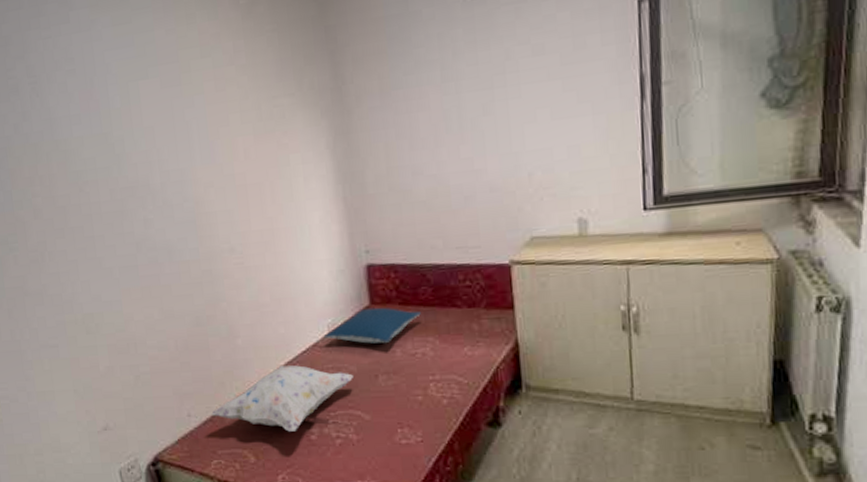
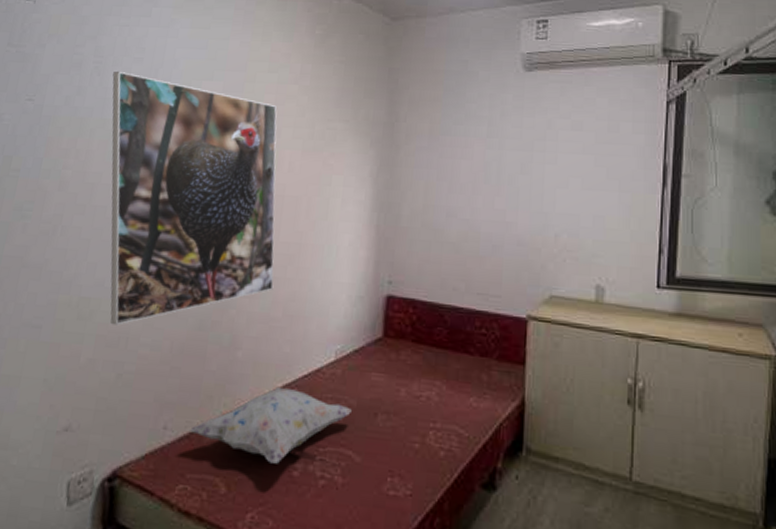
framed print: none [50,87,257,334] -> present [110,71,277,326]
pillow: present [323,307,421,344] -> none [329,339,432,380]

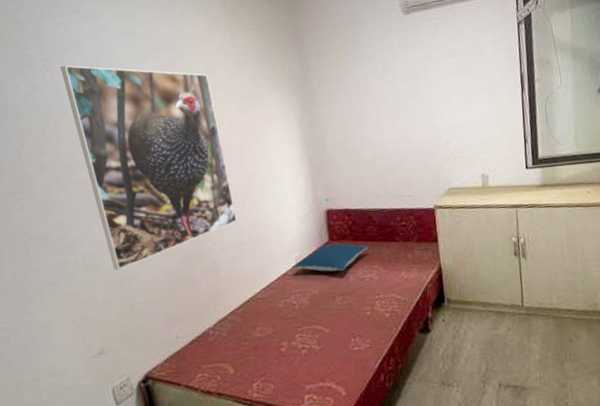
decorative pillow: present [190,386,352,464] -> none [197,291,316,346]
pillow: none [329,339,432,380] -> present [292,242,368,272]

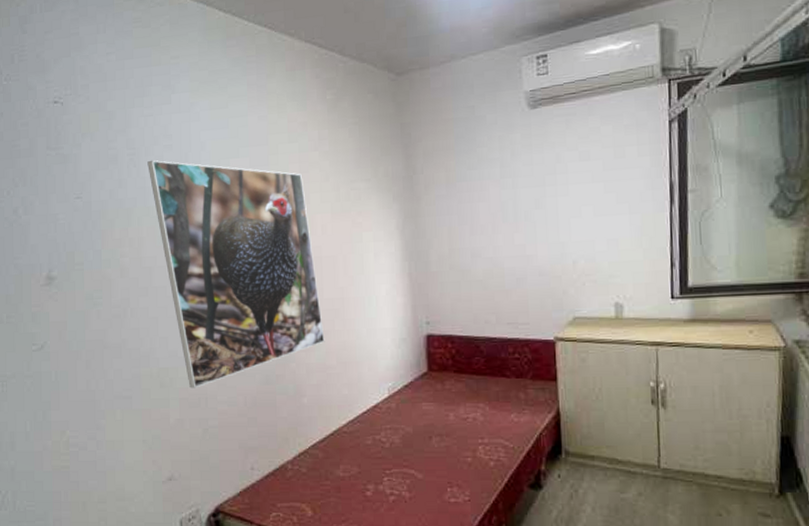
pillow: present [292,242,368,272] -> none [383,374,473,407]

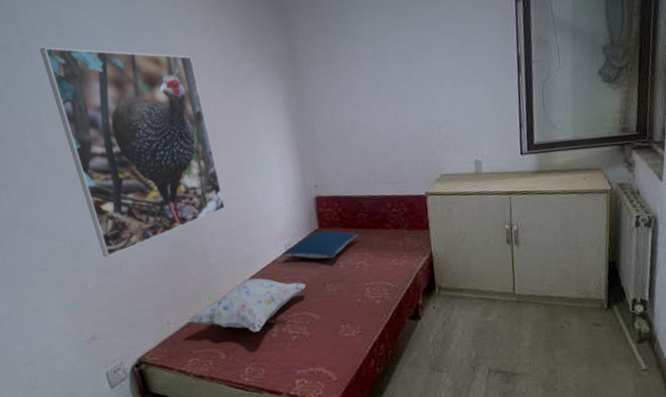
decorative pillow: none [274,424,409,487] -> present [188,278,306,332]
pillow: none [383,374,473,407] -> present [281,230,359,259]

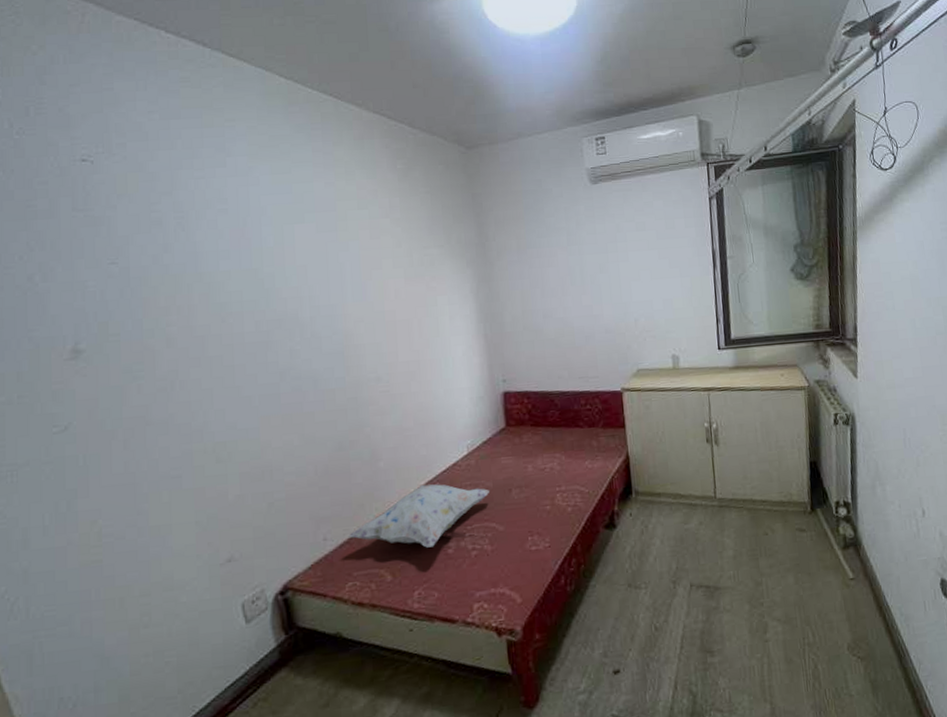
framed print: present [40,47,226,257] -> none [198,224,401,462]
pillow: present [281,230,359,259] -> none [462,428,549,461]

